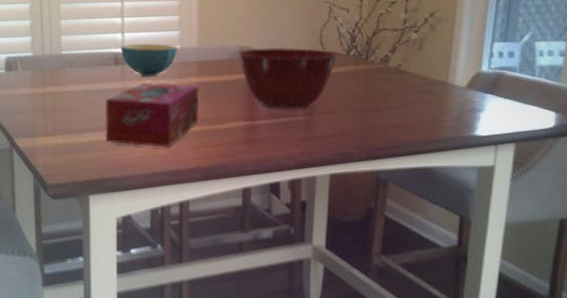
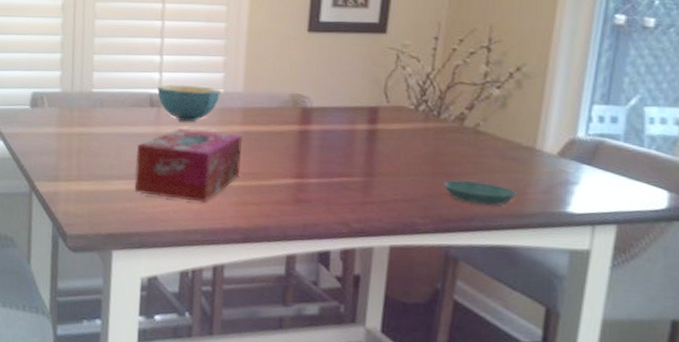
mixing bowl: present [238,47,339,110] -> none [289,96,406,169]
saucer: none [373,113,434,134] -> present [443,180,517,206]

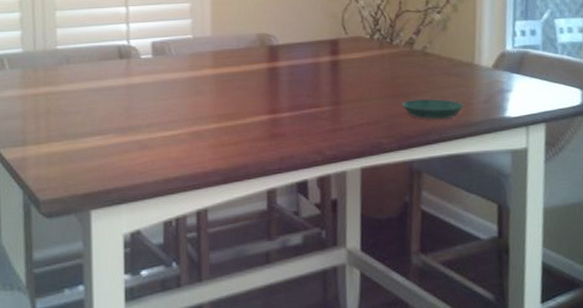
tissue box: present [134,128,243,202] -> none [108,76,215,149]
cereal bowl: present [157,84,220,121] -> none [125,34,189,70]

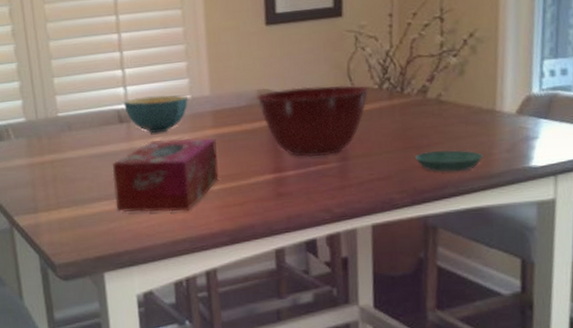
tissue box: none [108,76,215,149] -> present [112,138,218,212]
cereal bowl: none [125,34,189,70] -> present [124,95,188,133]
mixing bowl: none [256,33,363,100] -> present [256,85,370,157]

